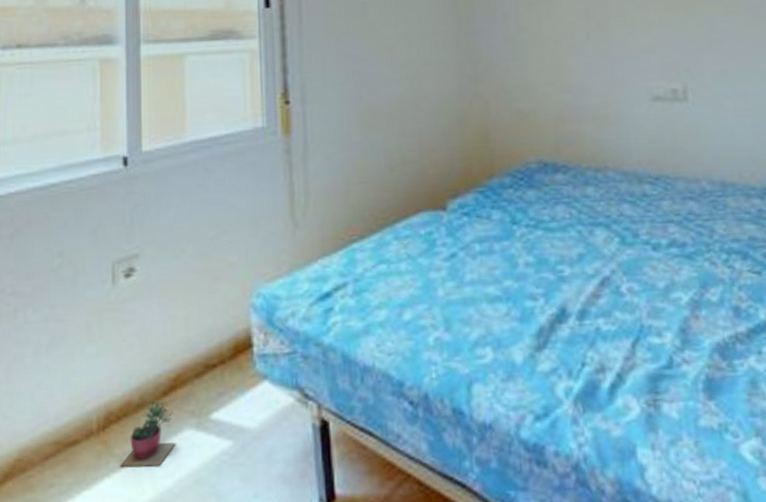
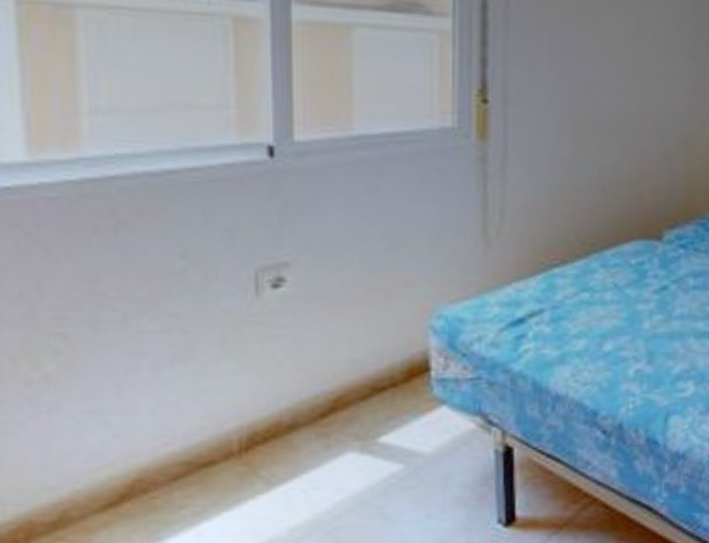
succulent plant: present [120,399,176,467] -> none [268,421,336,489]

